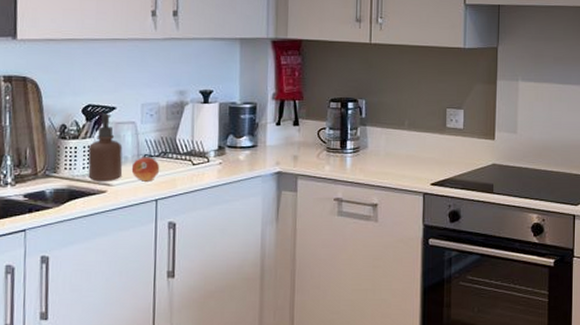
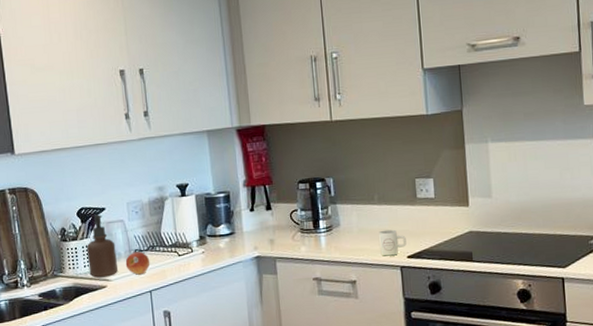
mug: none [404,156,432,182] -> present [378,229,407,256]

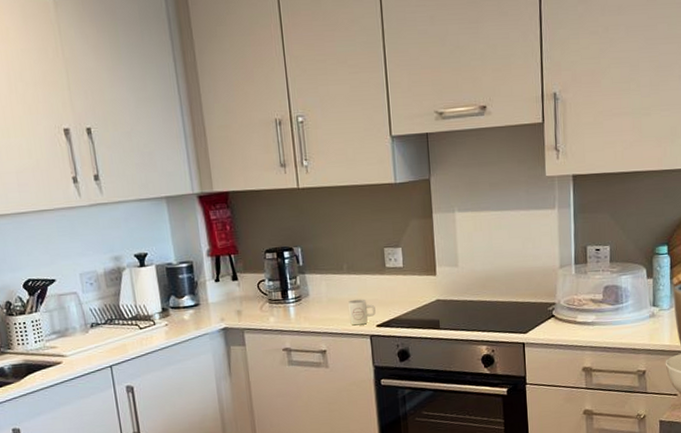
soap dispenser: present [86,214,118,279] -> none [36,286,73,355]
fruit: present [125,251,150,275] -> none [81,325,109,350]

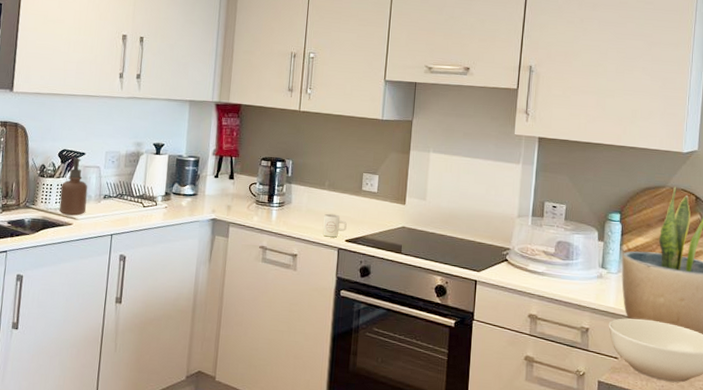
soap dispenser: none [36,286,73,355] -> present [59,157,88,217]

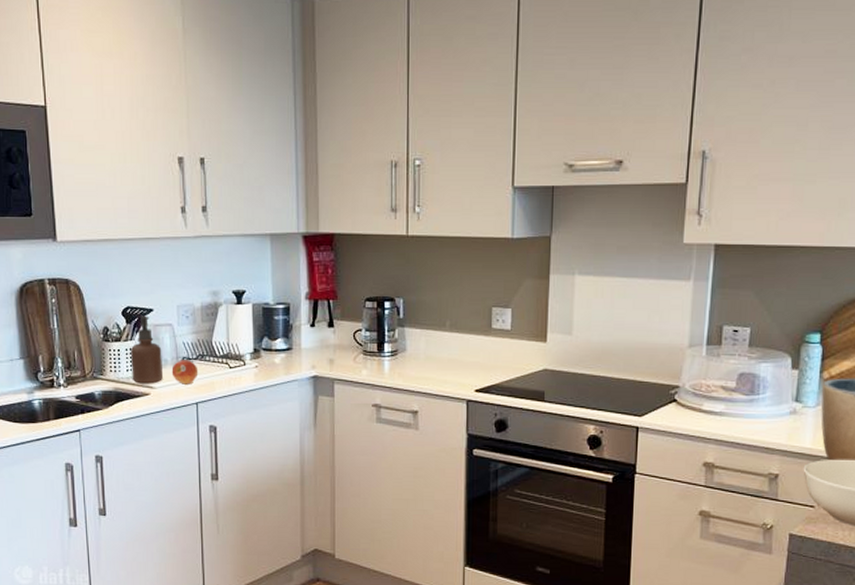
fruit: none [93,197,117,219] -> present [171,360,199,385]
mug: present [322,213,347,238] -> none [446,360,476,388]

